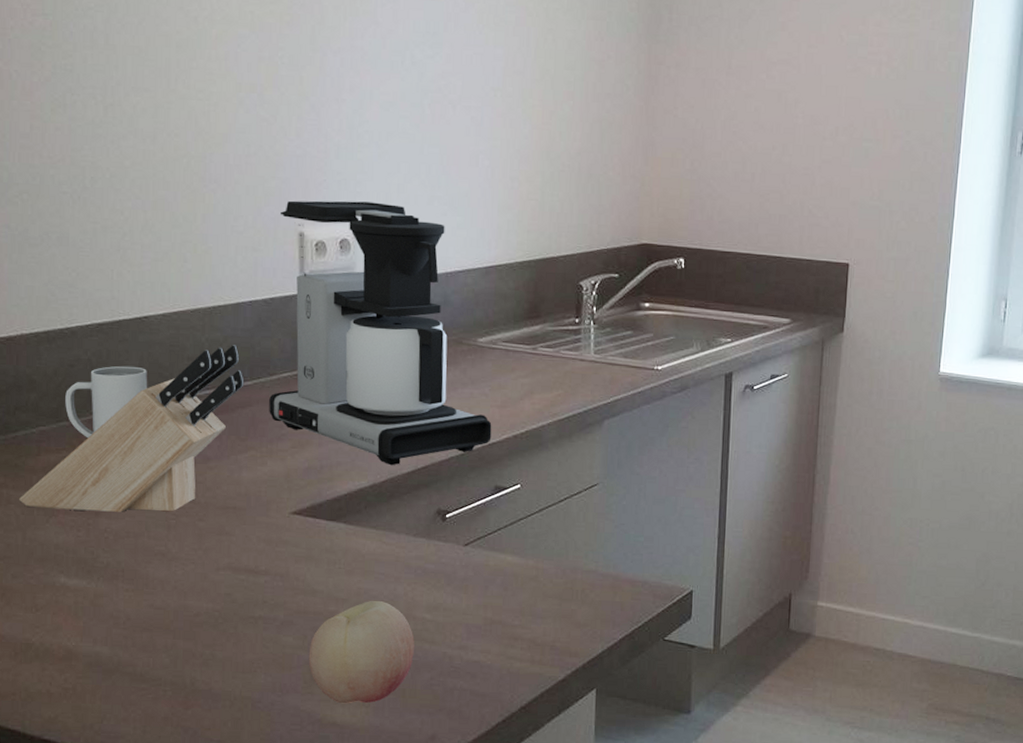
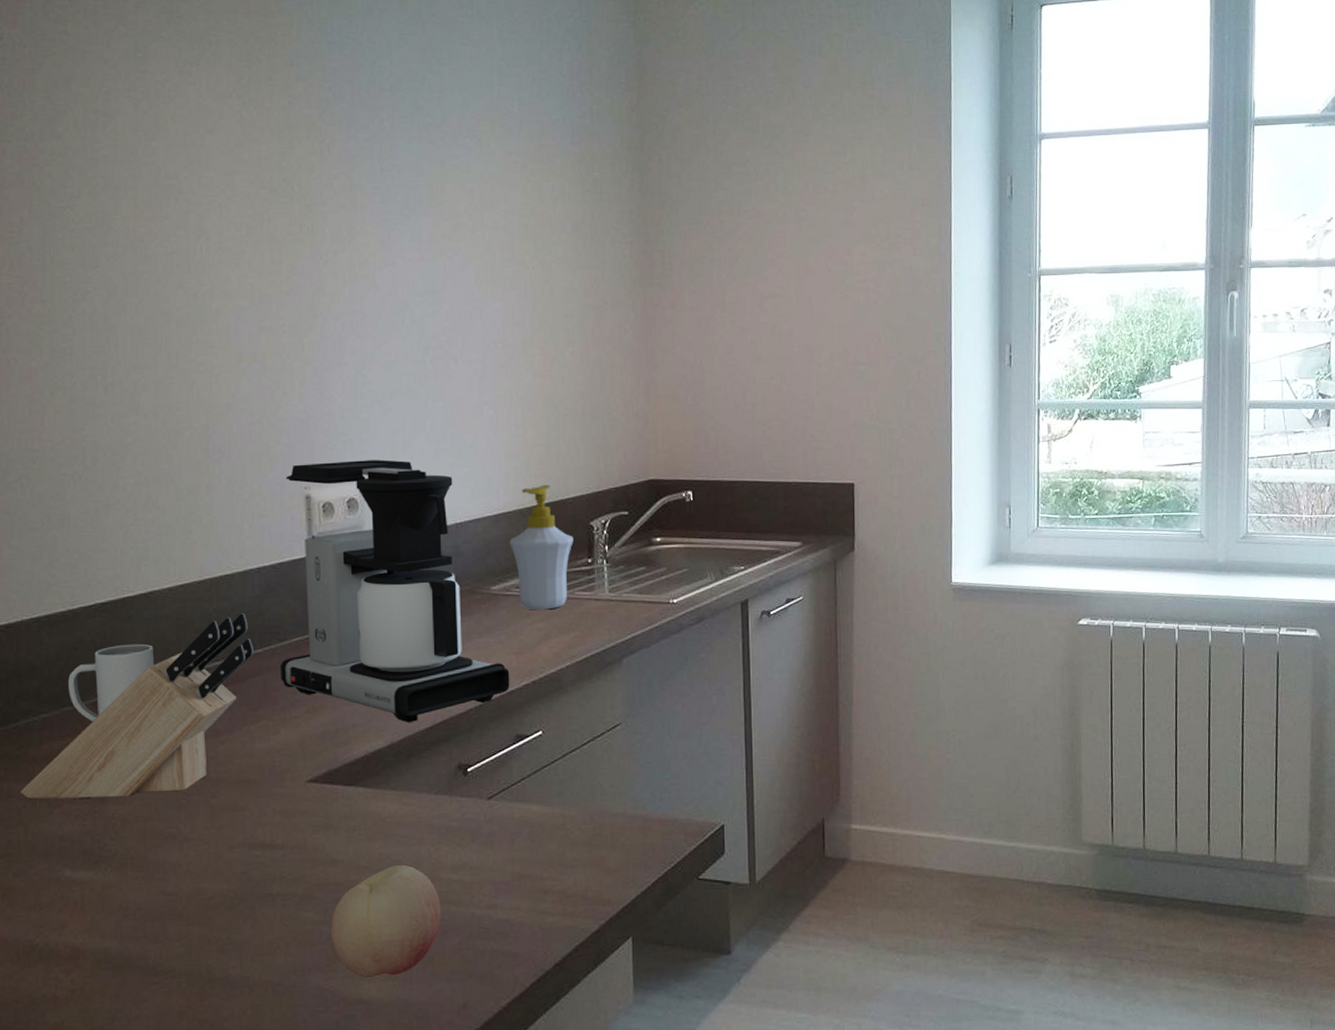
soap bottle: none [498,240,562,366] -> present [509,484,574,610]

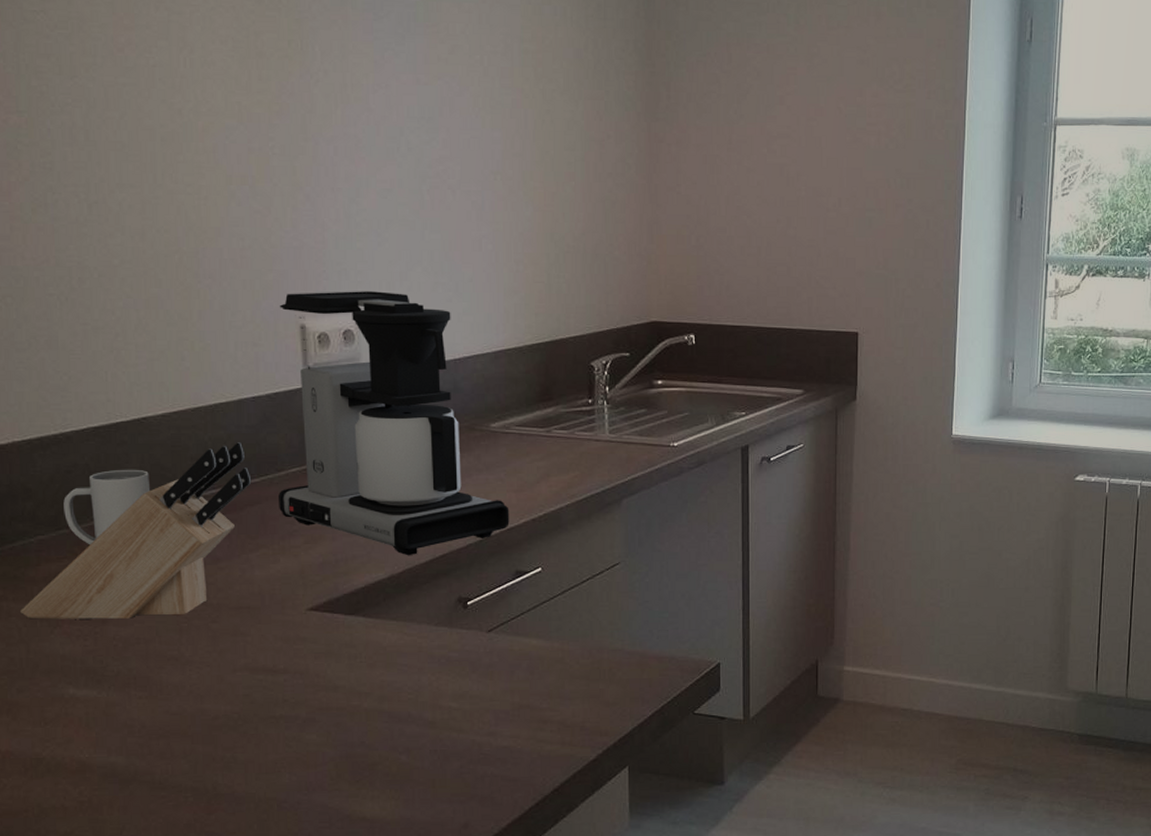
fruit: present [330,864,441,979] -> none [333,692,442,798]
soap bottle: present [509,484,574,610] -> none [509,322,574,449]

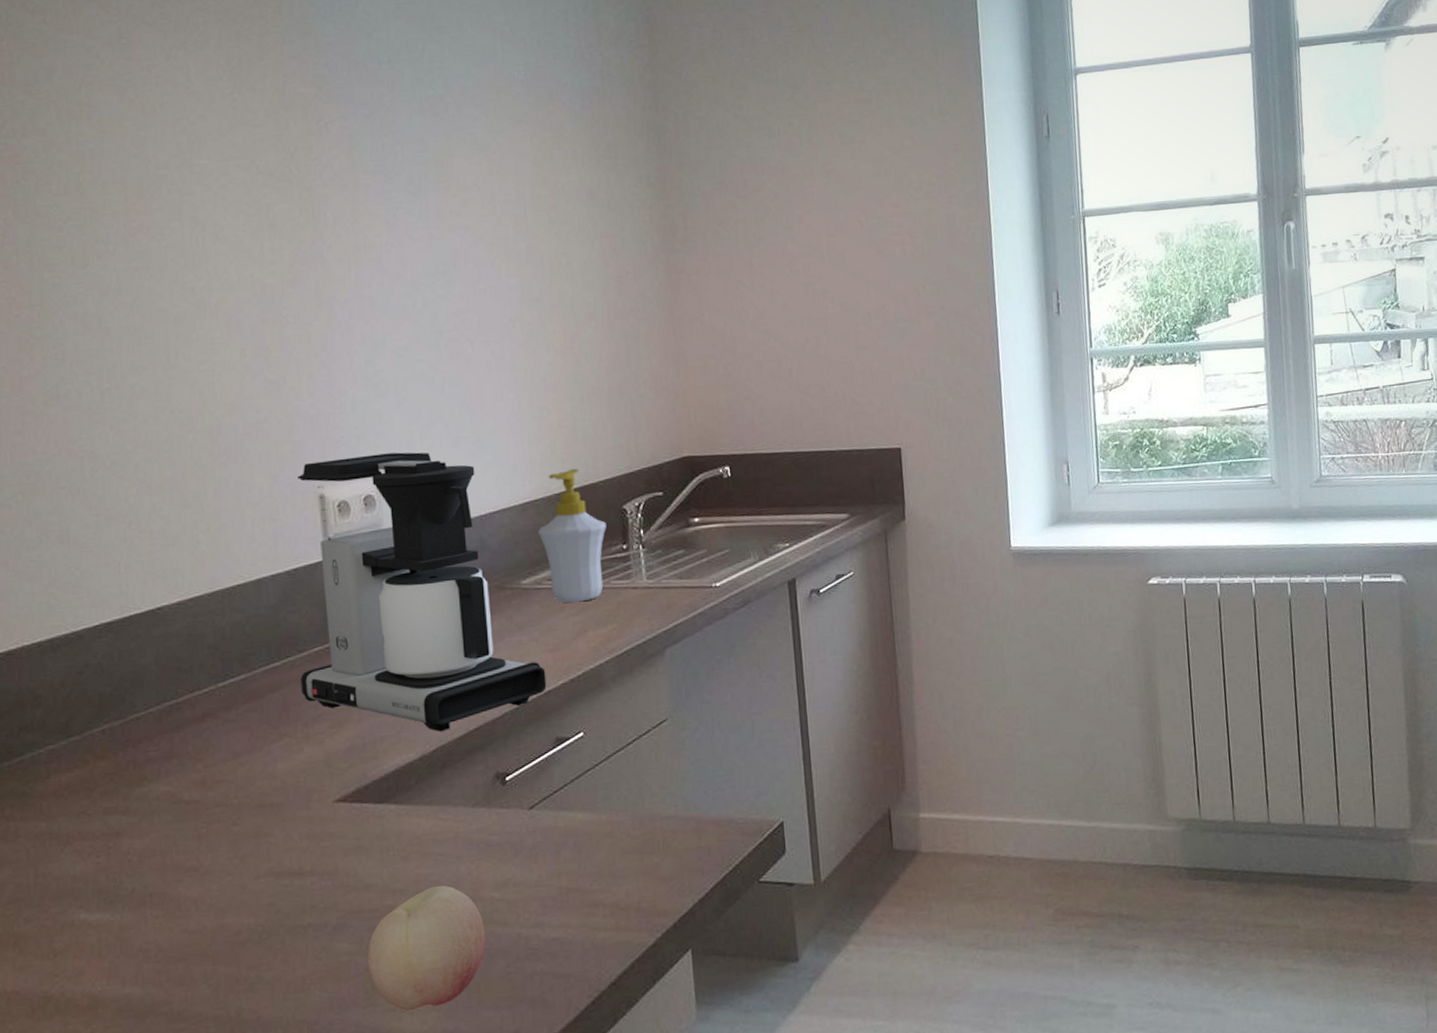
knife block: present [20,442,252,619] -> none [29,625,272,838]
mug: present [63,469,151,546] -> none [75,663,166,751]
fruit: none [333,692,442,798] -> present [367,885,485,1012]
soap bottle: none [509,322,574,449] -> present [538,468,606,603]

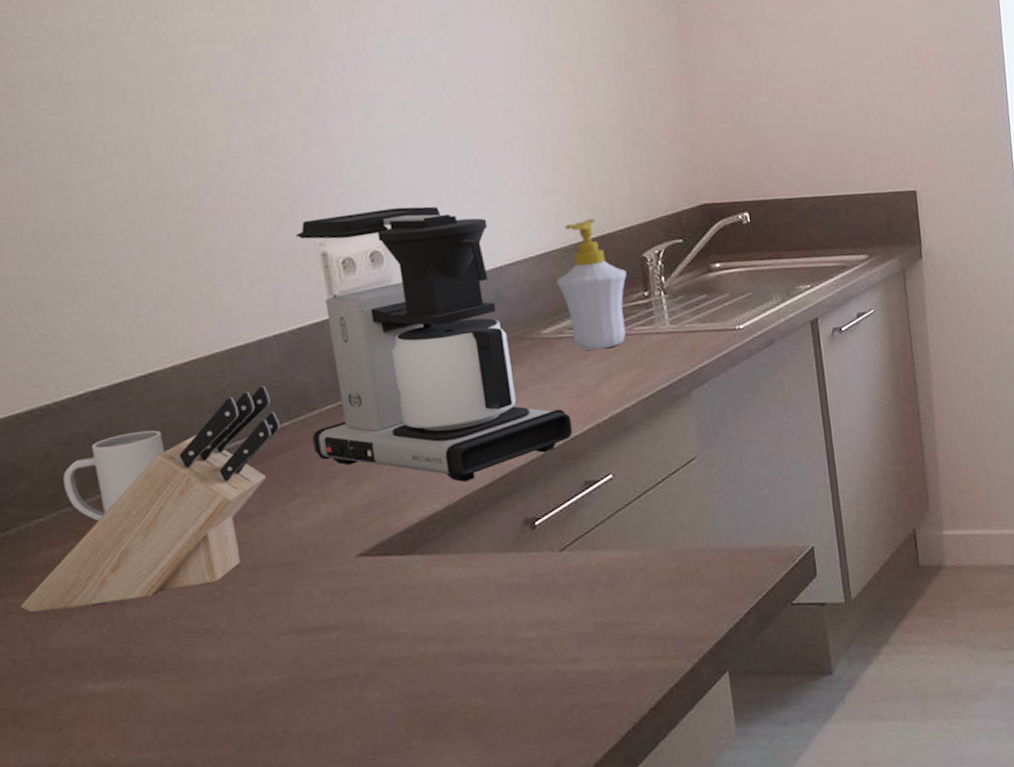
knife block: none [29,625,272,838] -> present [21,385,281,613]
mug: none [75,663,166,751] -> present [63,430,165,521]
fruit: present [367,885,485,1012] -> none [400,629,522,752]

